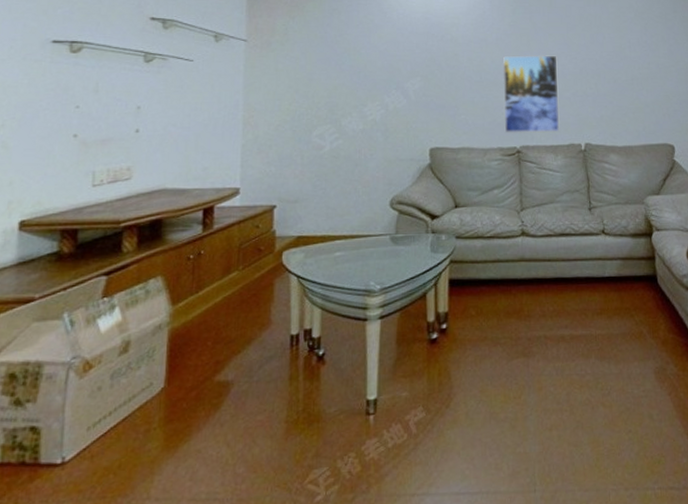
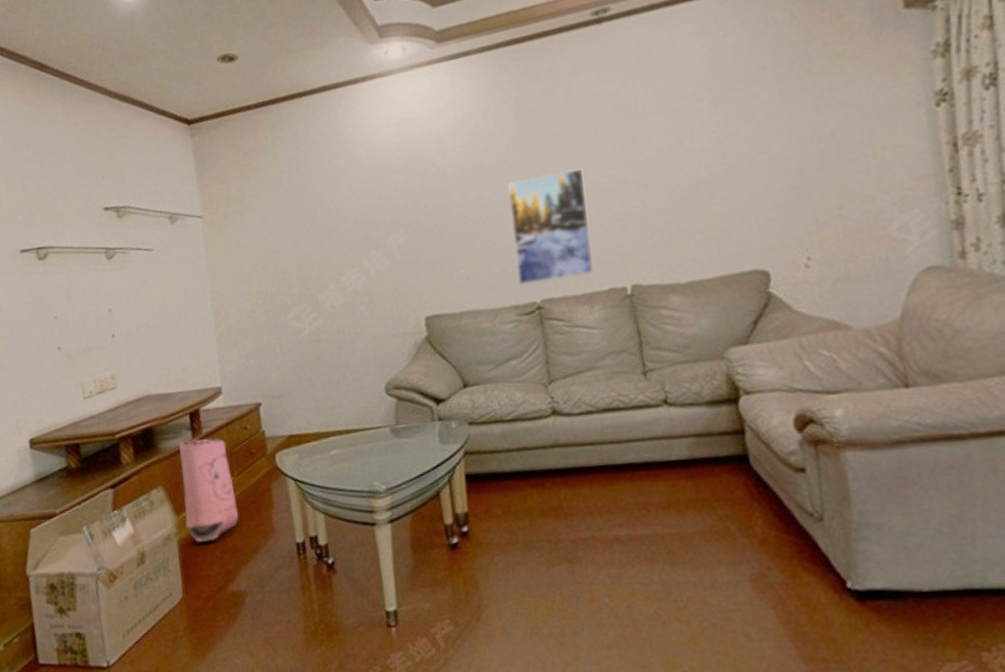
bag: none [181,233,238,332] -> present [179,437,239,542]

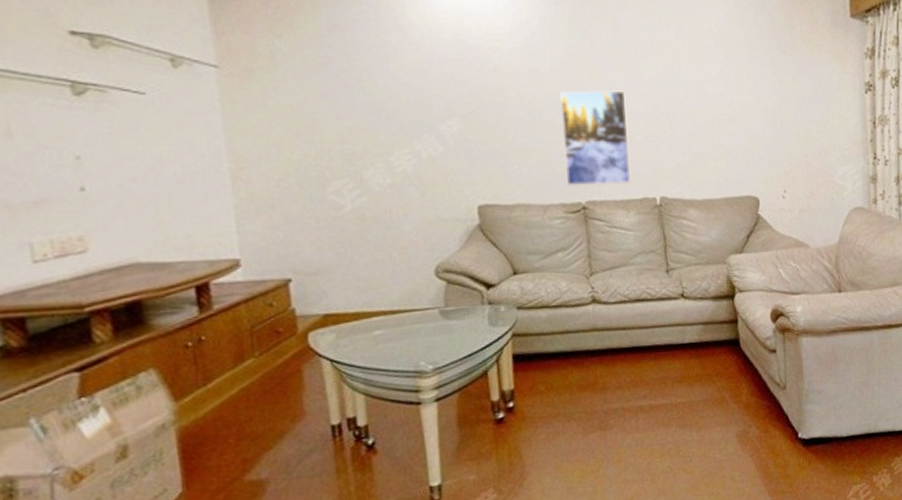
bag: present [179,437,239,542] -> none [180,314,261,430]

